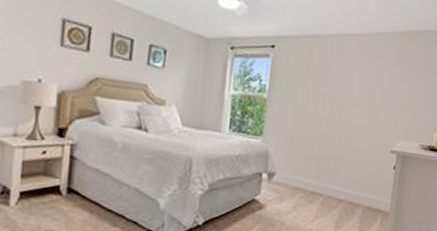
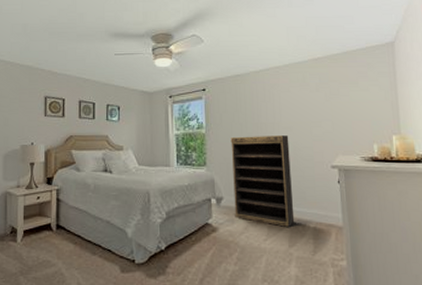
bookshelf: none [285,107,356,210] -> present [230,135,295,228]

